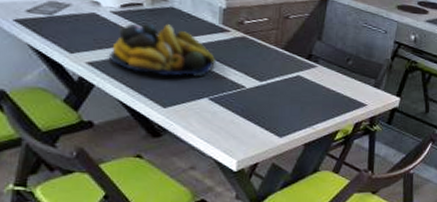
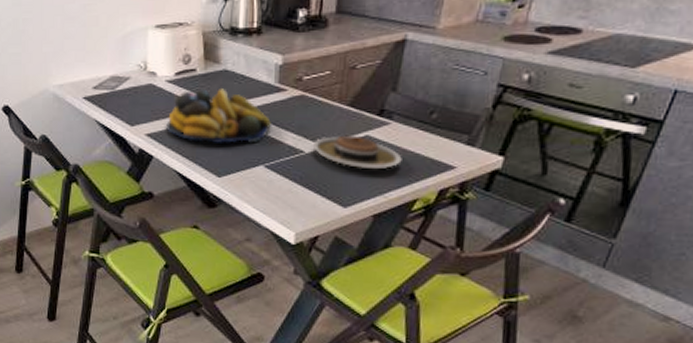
plate: none [252,74,326,105] -> present [312,135,402,170]

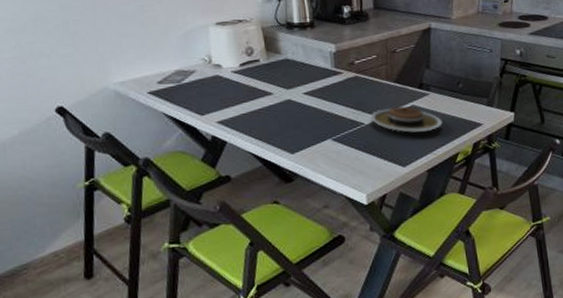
fruit bowl: present [166,89,271,143] -> none [236,75,333,124]

